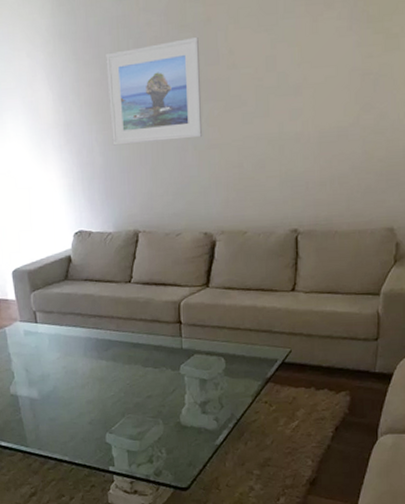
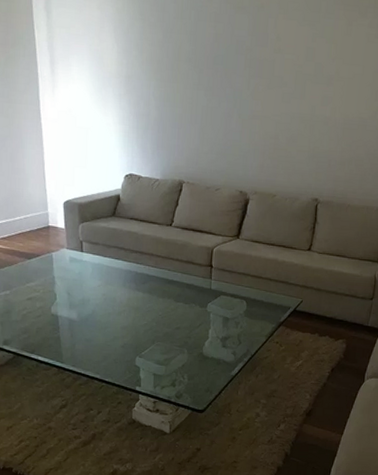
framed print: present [106,36,203,146] -> none [168,19,252,108]

